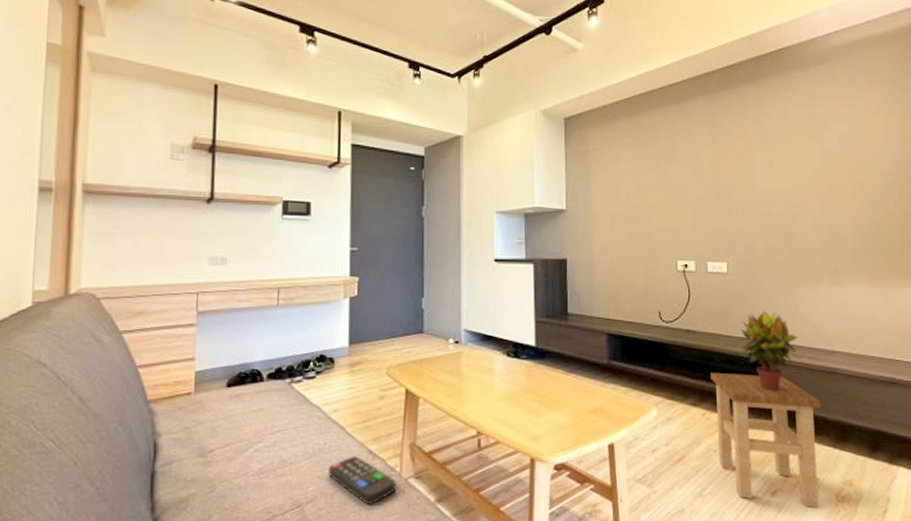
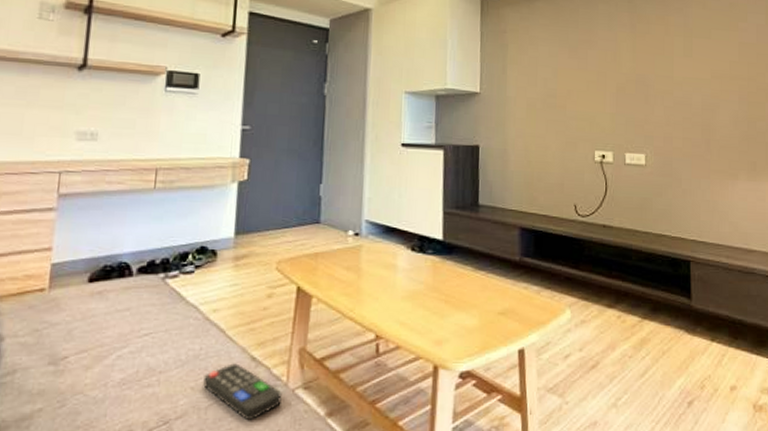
stool: present [711,372,822,508] -> none [627,271,739,418]
potted plant: present [741,311,799,391] -> none [658,207,717,292]

